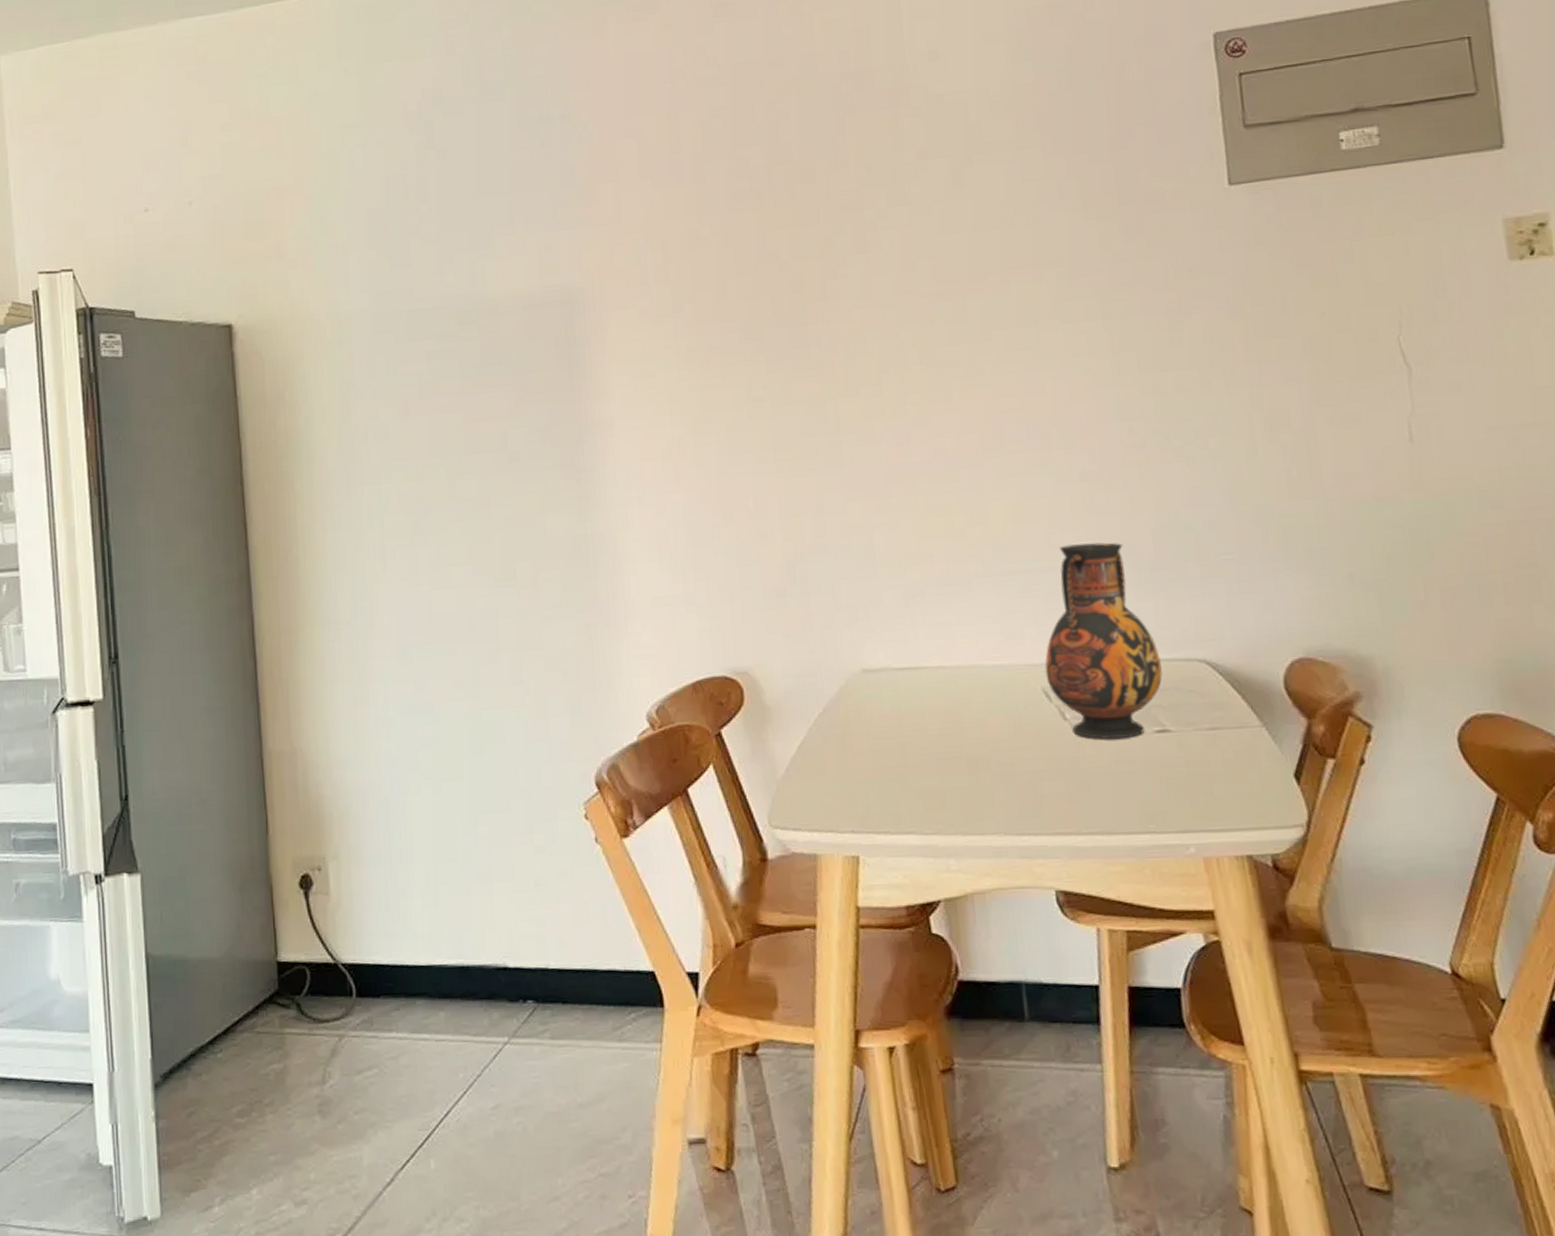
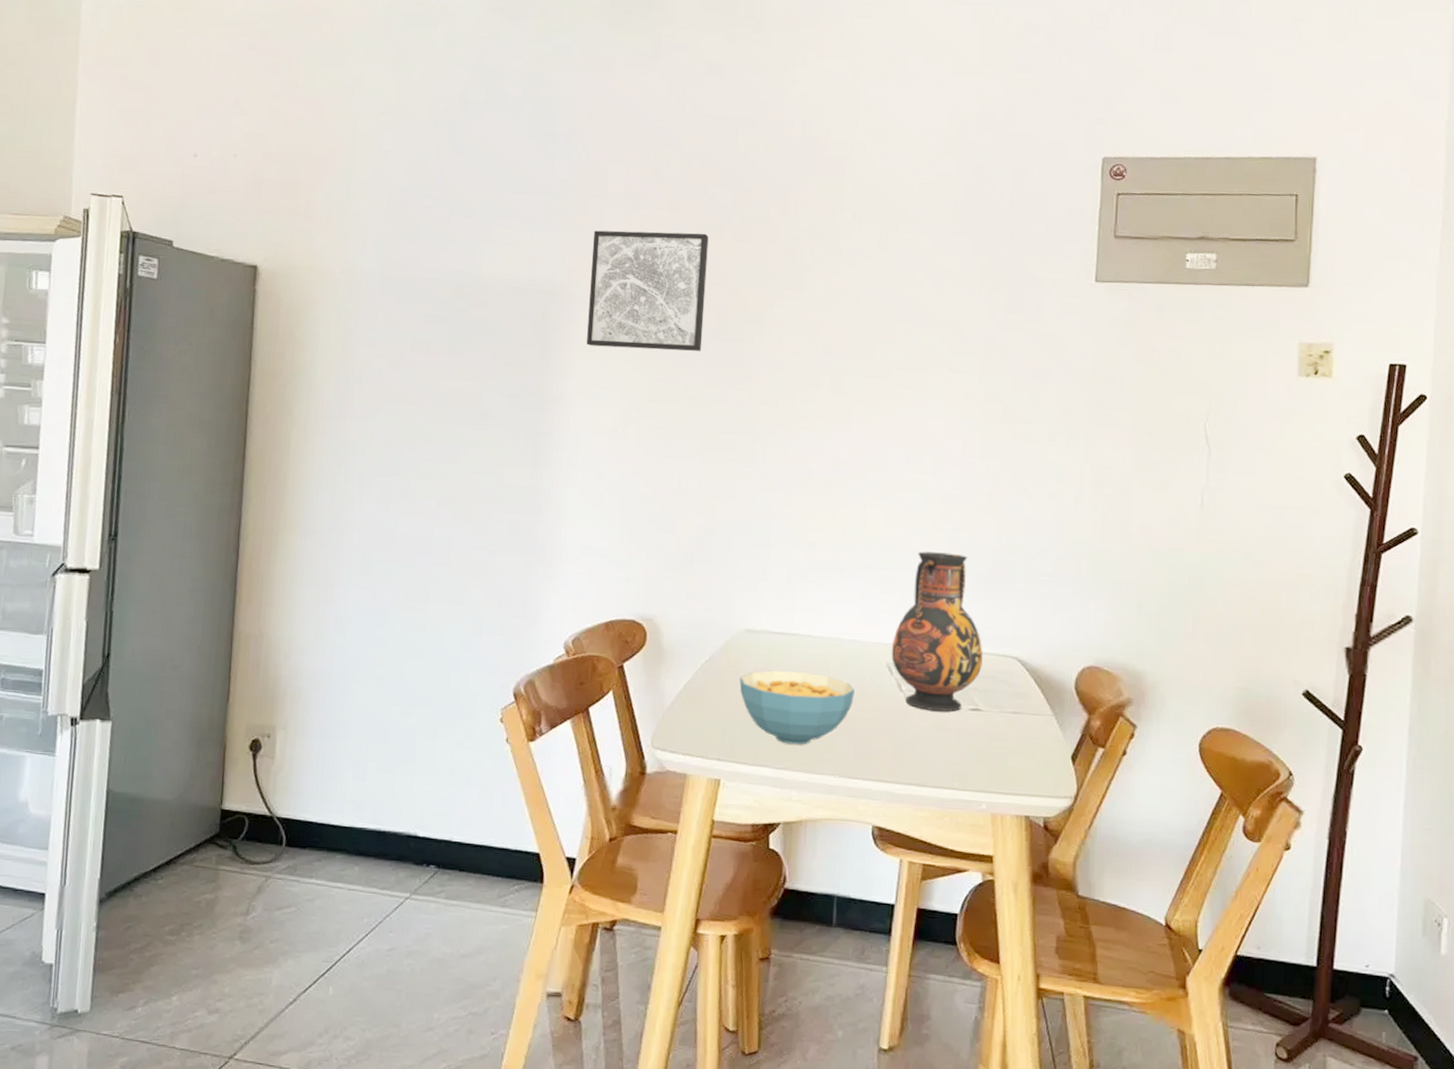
wall art: none [610,203,759,358] -> present [587,230,709,351]
cereal bowl: none [864,711,1008,803] -> present [739,670,855,745]

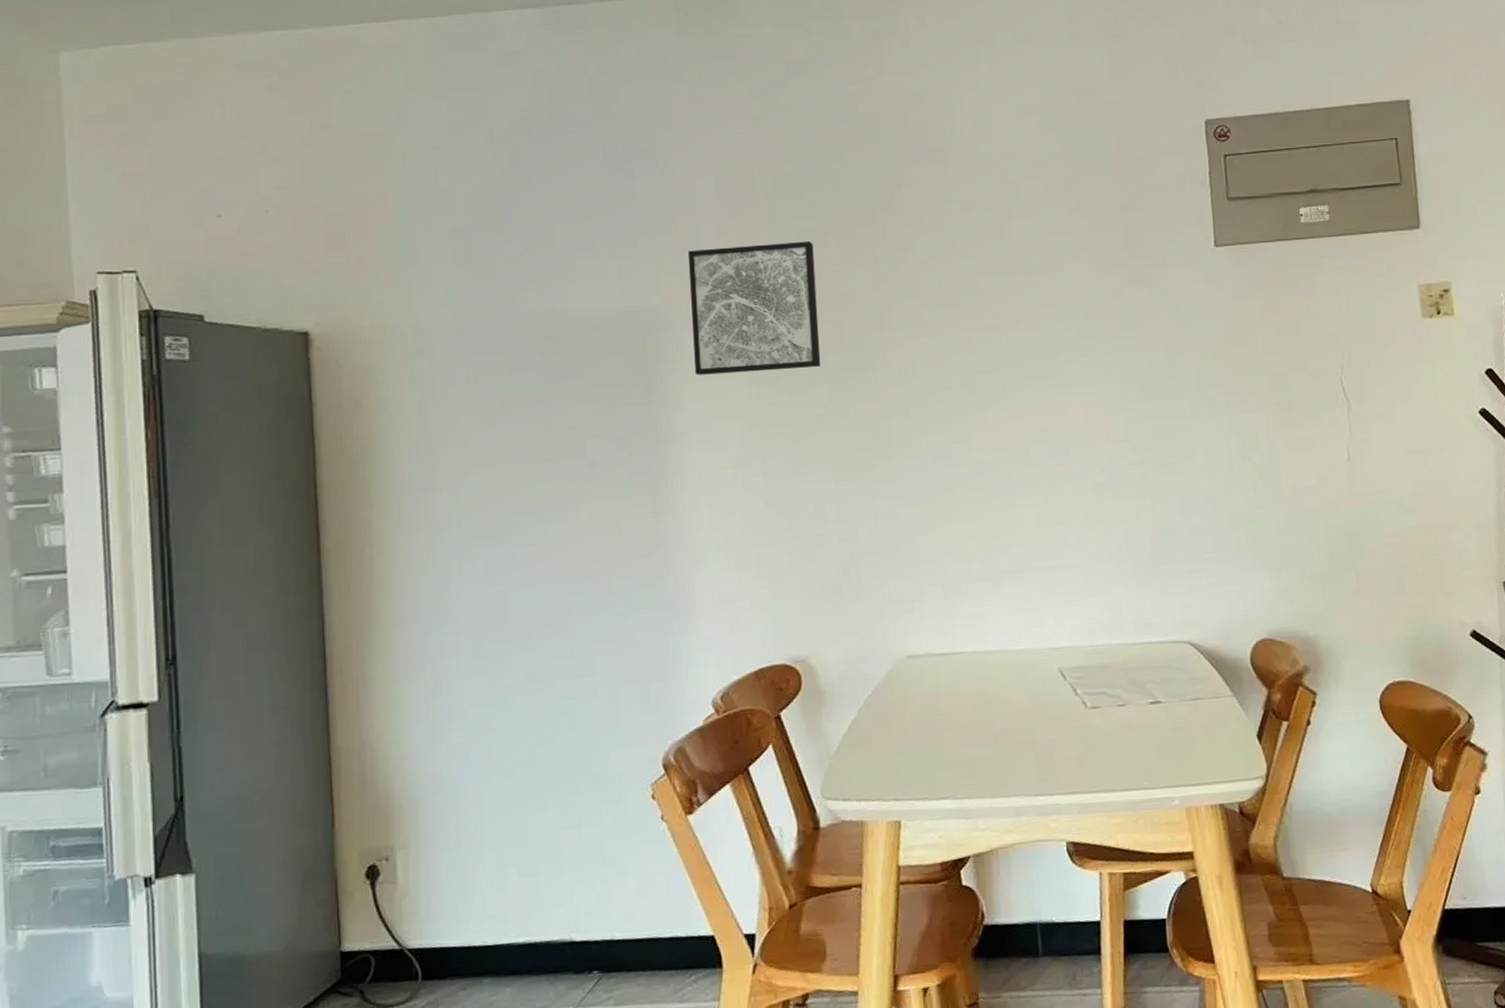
cereal bowl: present [739,670,855,745] -> none [907,691,1030,771]
vase: present [891,551,983,712] -> none [1061,543,1156,711]

